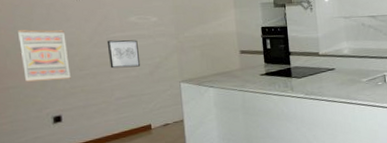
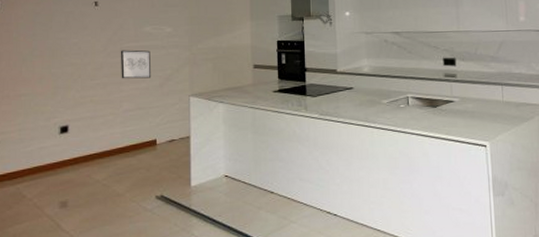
wall art: present [18,29,71,82] -> none [36,37,82,90]

